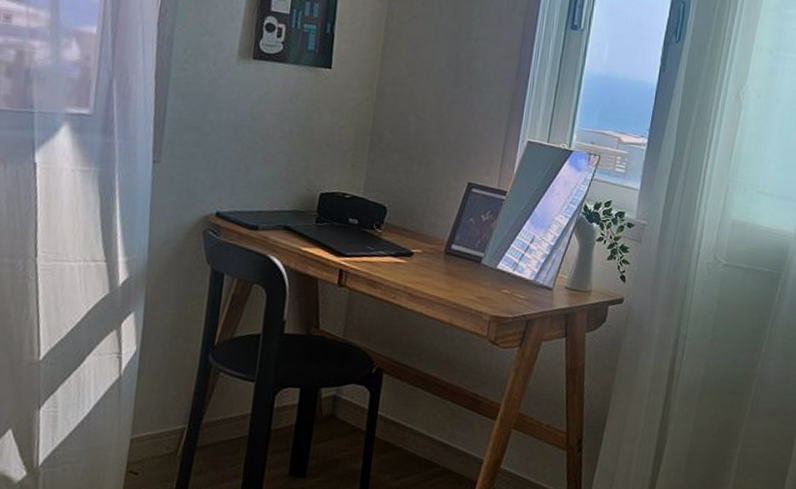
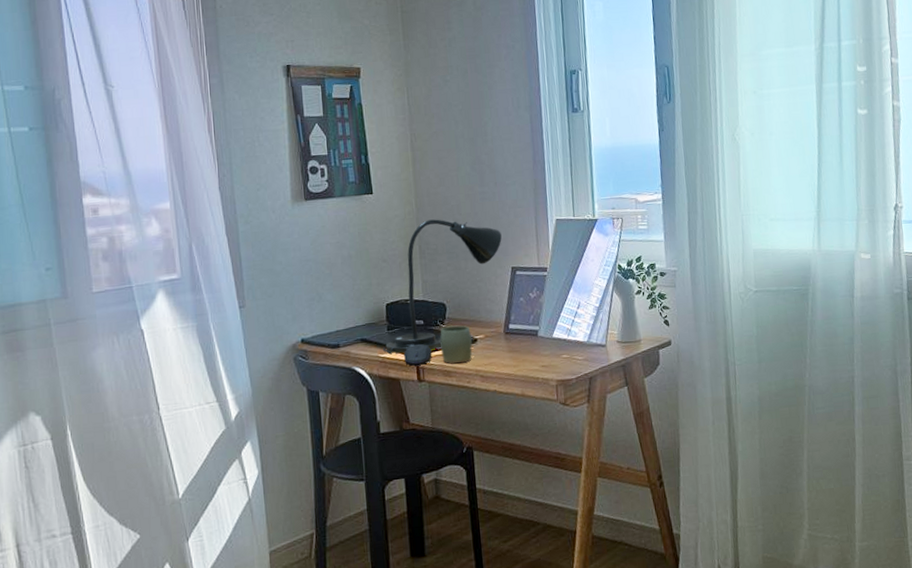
desk lamp: none [306,111,465,255] -> present [383,219,502,354]
computer mouse: none [328,244,361,269] -> present [404,343,432,366]
mug: none [370,232,408,276] -> present [439,325,473,364]

